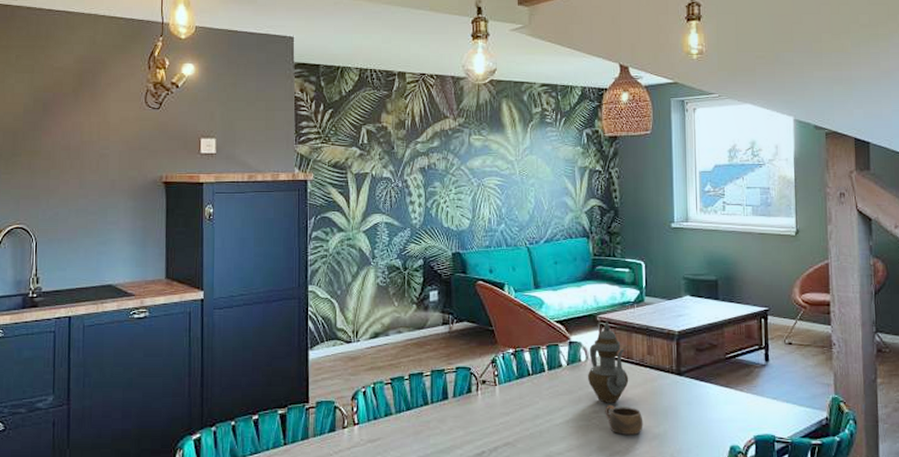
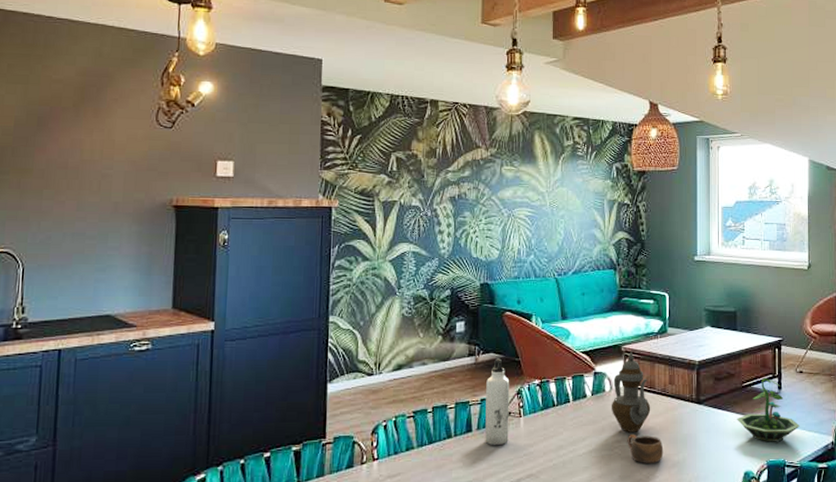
water bottle: none [461,327,485,414] -> present [485,358,510,446]
terrarium: none [721,348,790,416] -> present [737,377,800,442]

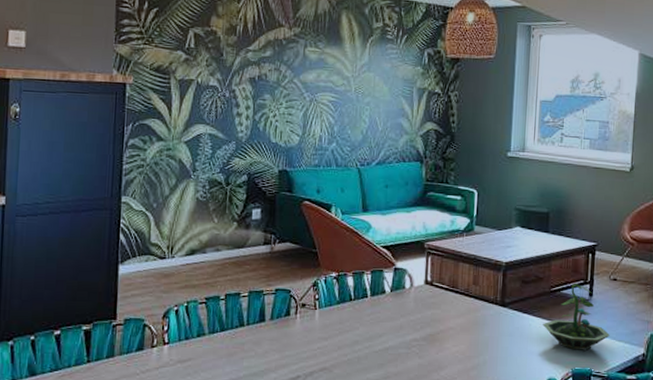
water bottle: present [485,358,510,446] -> none [278,248,306,337]
teapot: present [611,352,651,433] -> none [410,249,453,332]
cup: present [627,434,664,463] -> none [425,333,464,364]

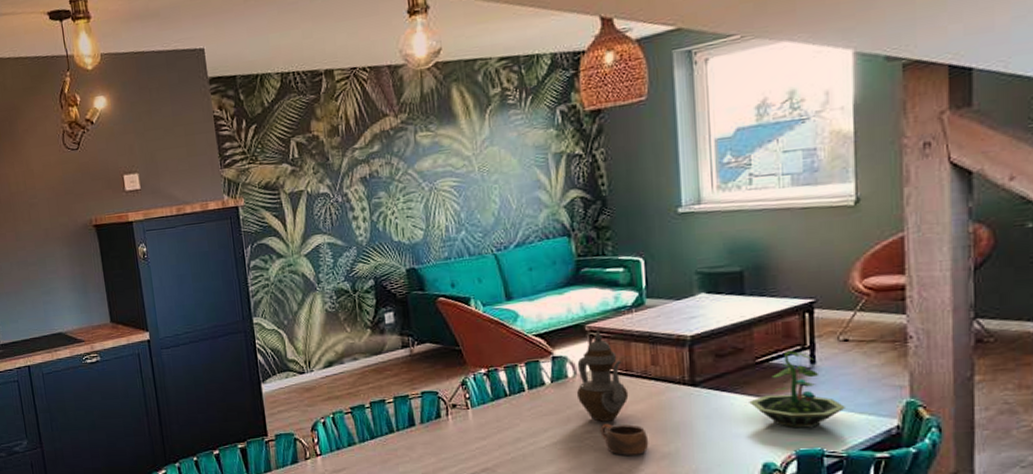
teapot: none [410,249,453,332] -> present [576,331,629,422]
cup: none [425,333,464,364] -> present [600,423,649,455]

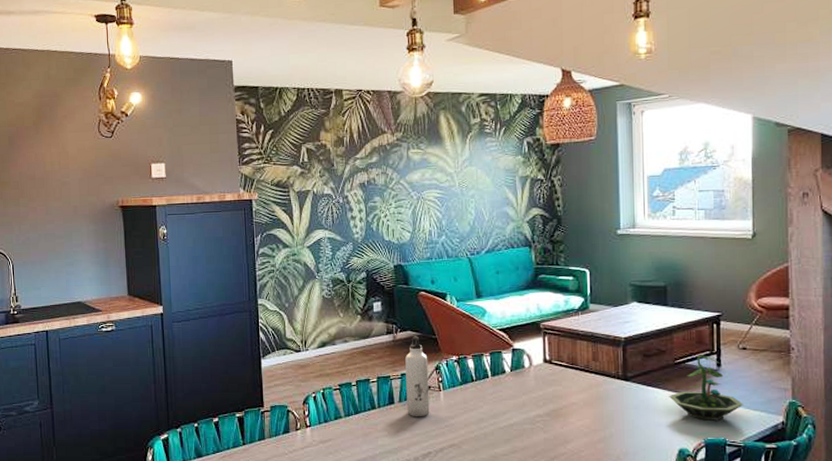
water bottle: none [425,348,457,440] -> present [405,336,430,417]
teapot: present [576,331,629,422] -> none [531,329,574,407]
cup: present [600,423,649,455] -> none [549,409,589,438]

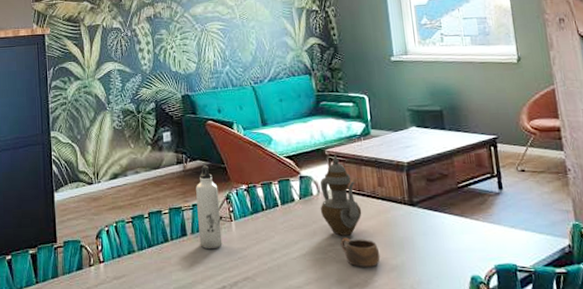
teapot: none [531,329,574,407] -> present [320,155,362,236]
cup: none [549,409,589,438] -> present [340,237,381,267]
terrarium: present [669,354,743,420] -> none [456,177,529,246]

